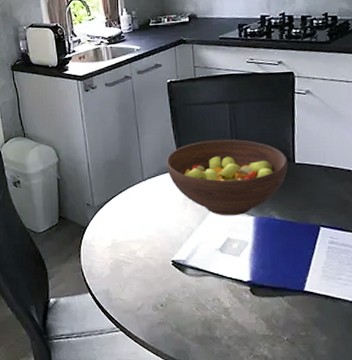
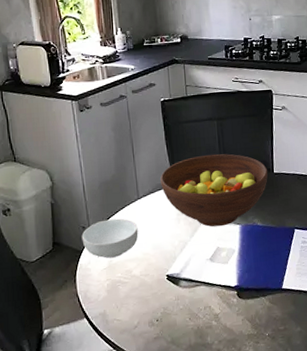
cereal bowl: none [86,198,143,237] -> present [81,218,139,258]

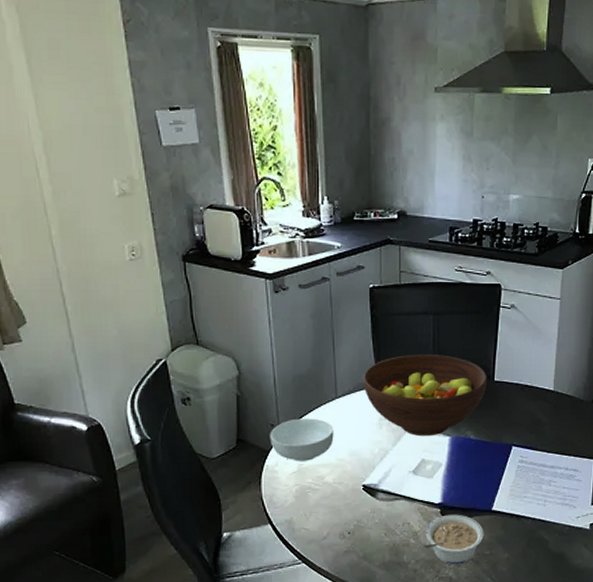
legume: none [225,294,277,342] -> present [424,514,484,565]

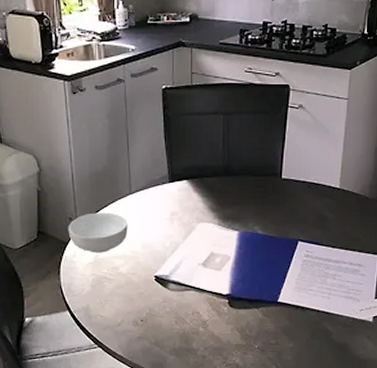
fruit bowl: present [363,353,487,437] -> none [156,152,274,231]
legume: present [424,514,484,565] -> none [212,305,270,352]

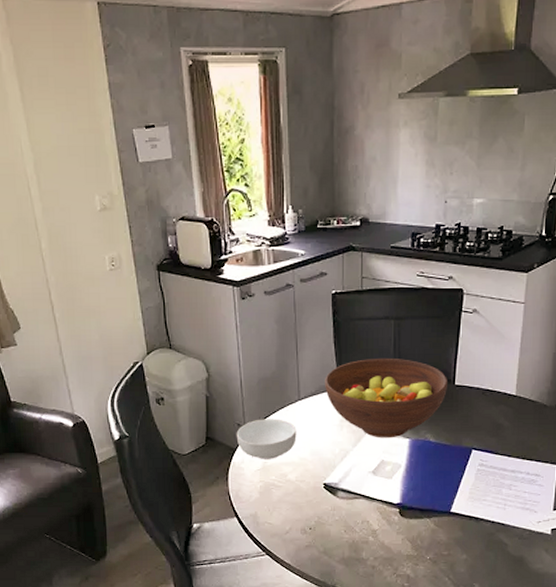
fruit bowl: none [156,152,274,231] -> present [325,357,447,438]

